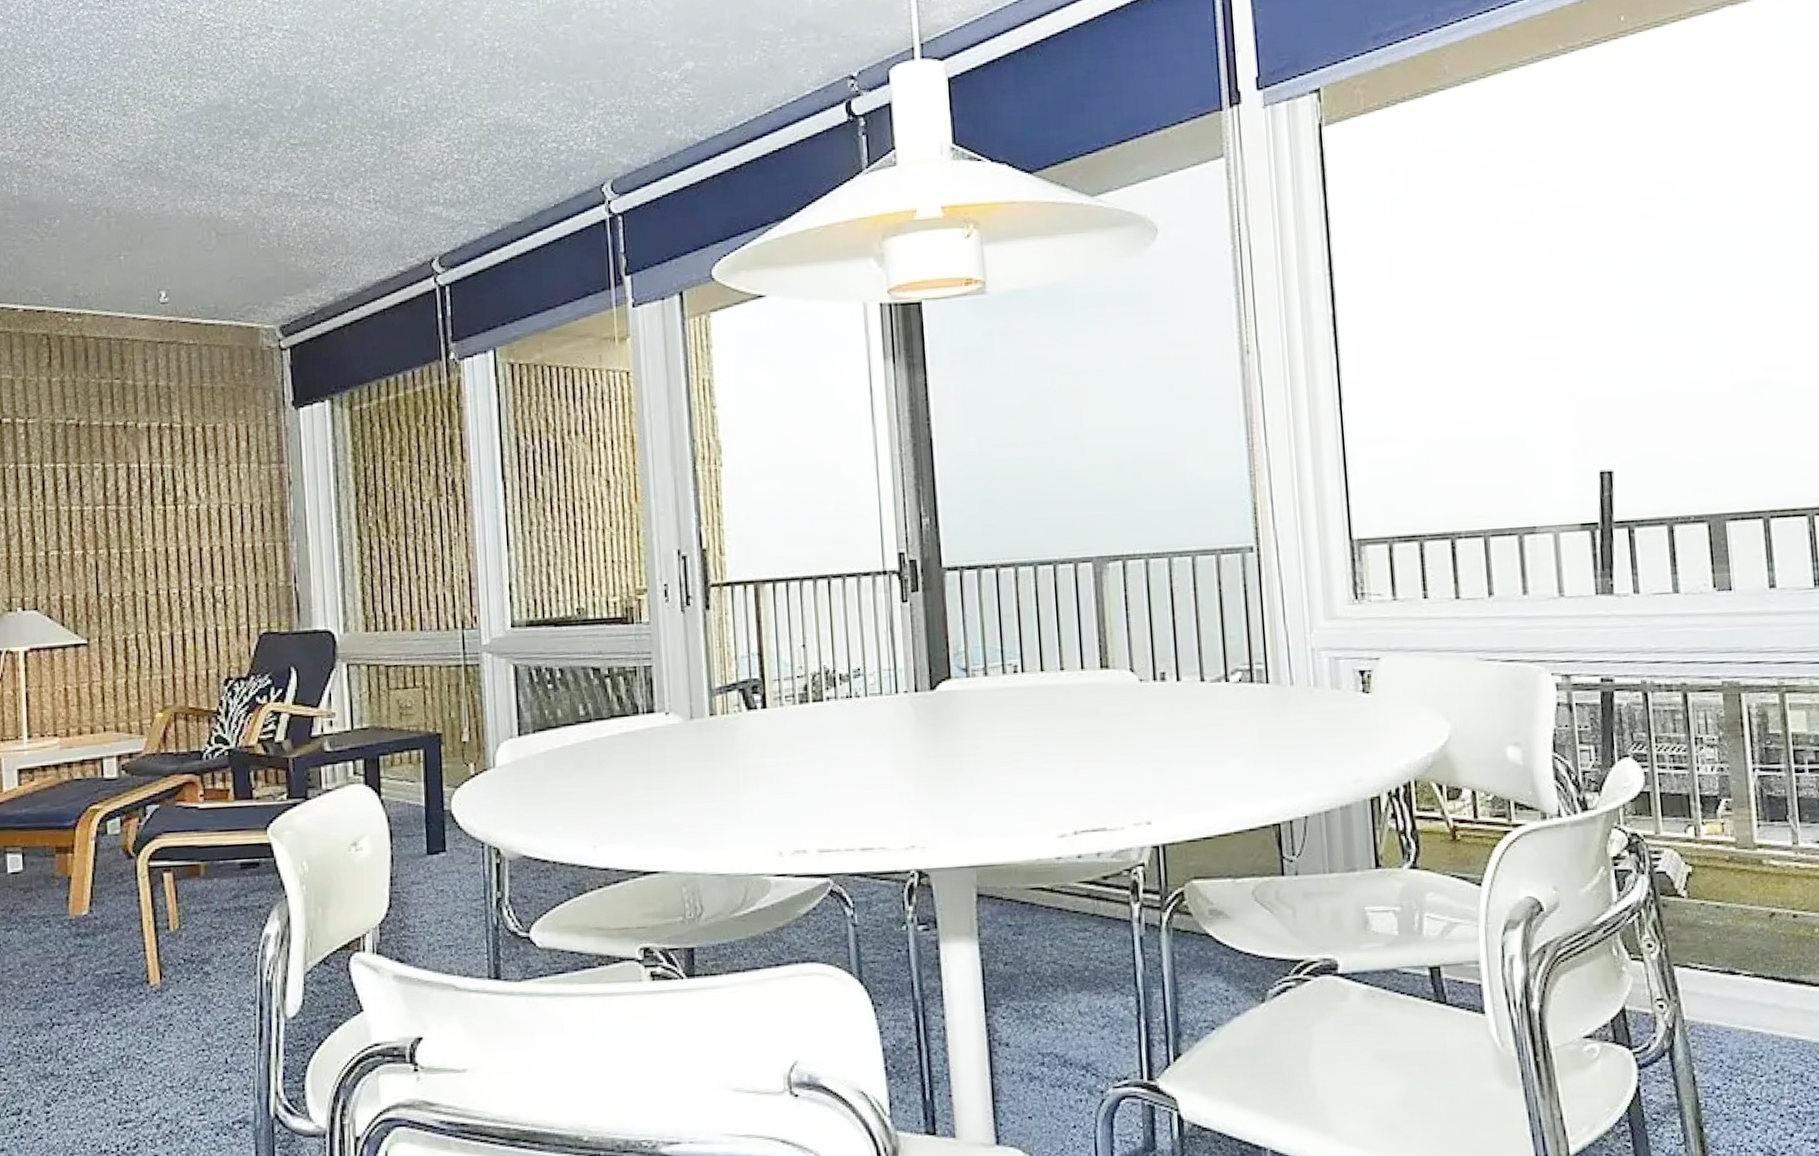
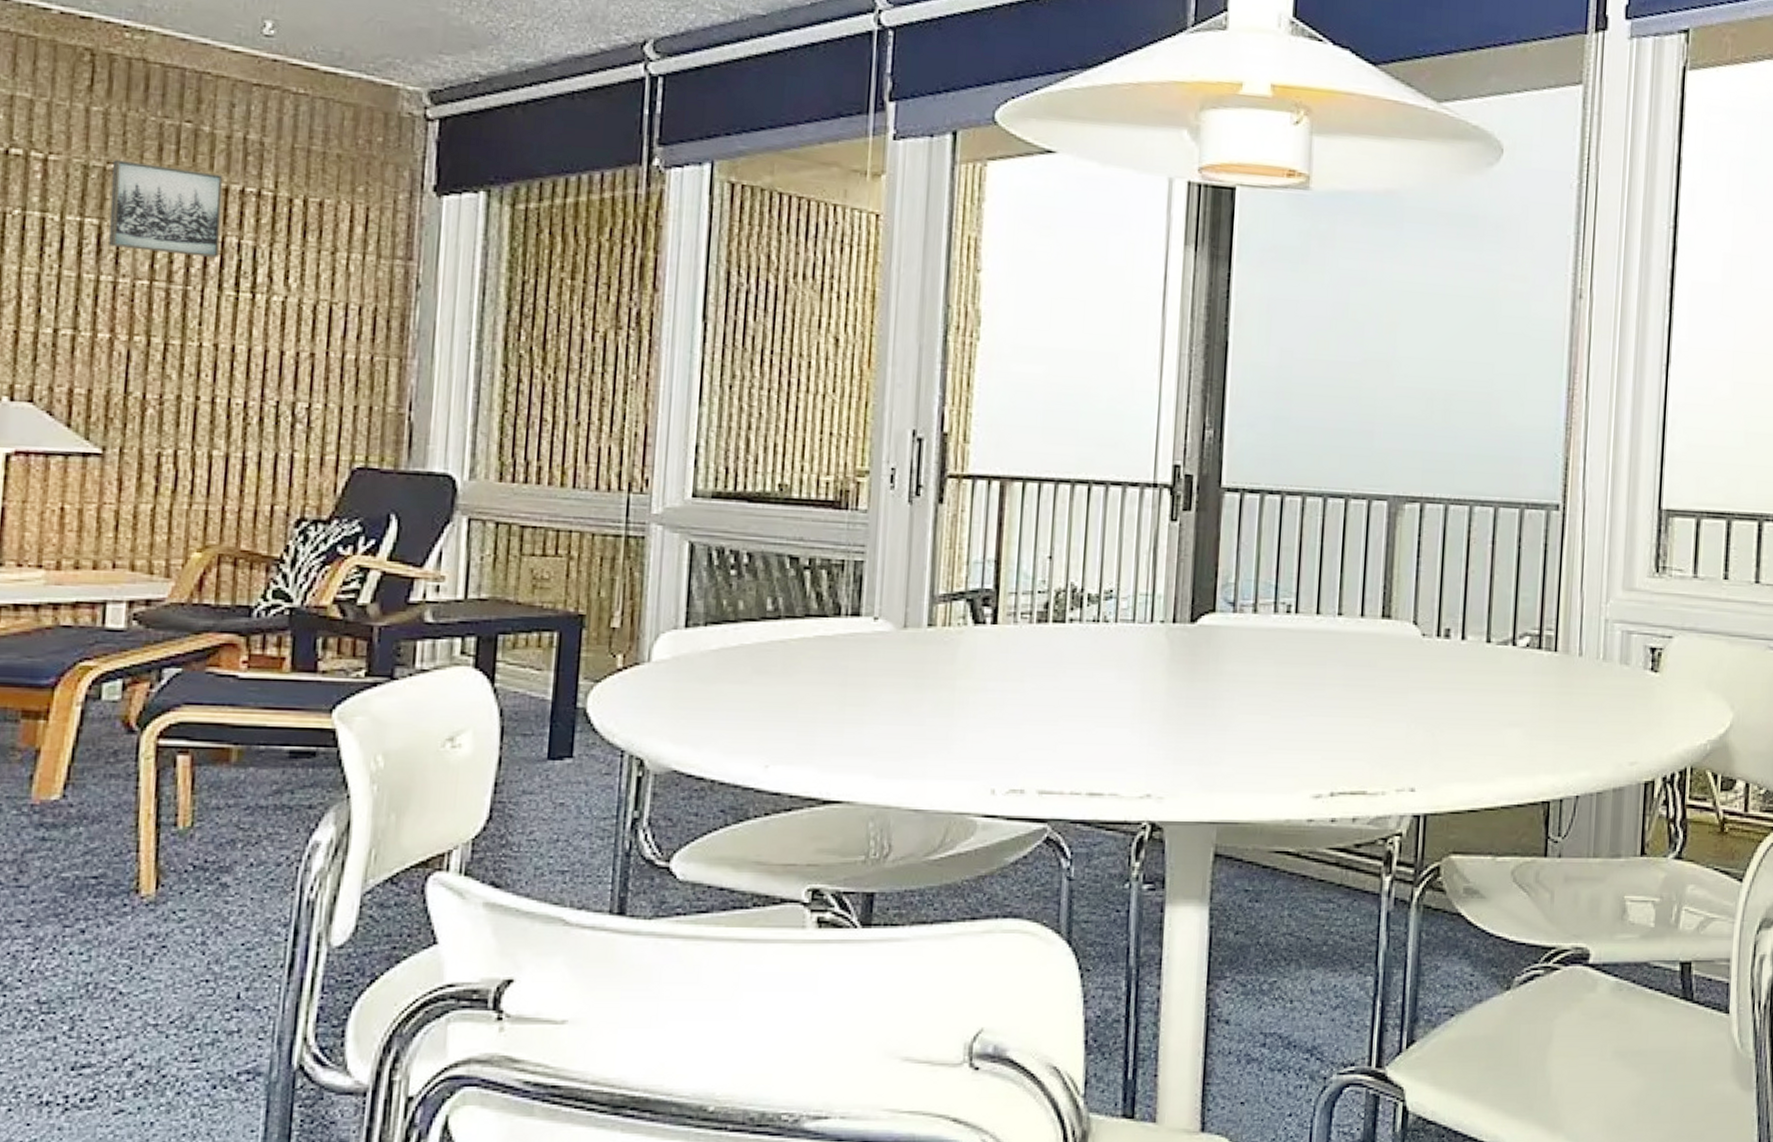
wall art: none [70,415,149,483] -> present [109,160,224,258]

